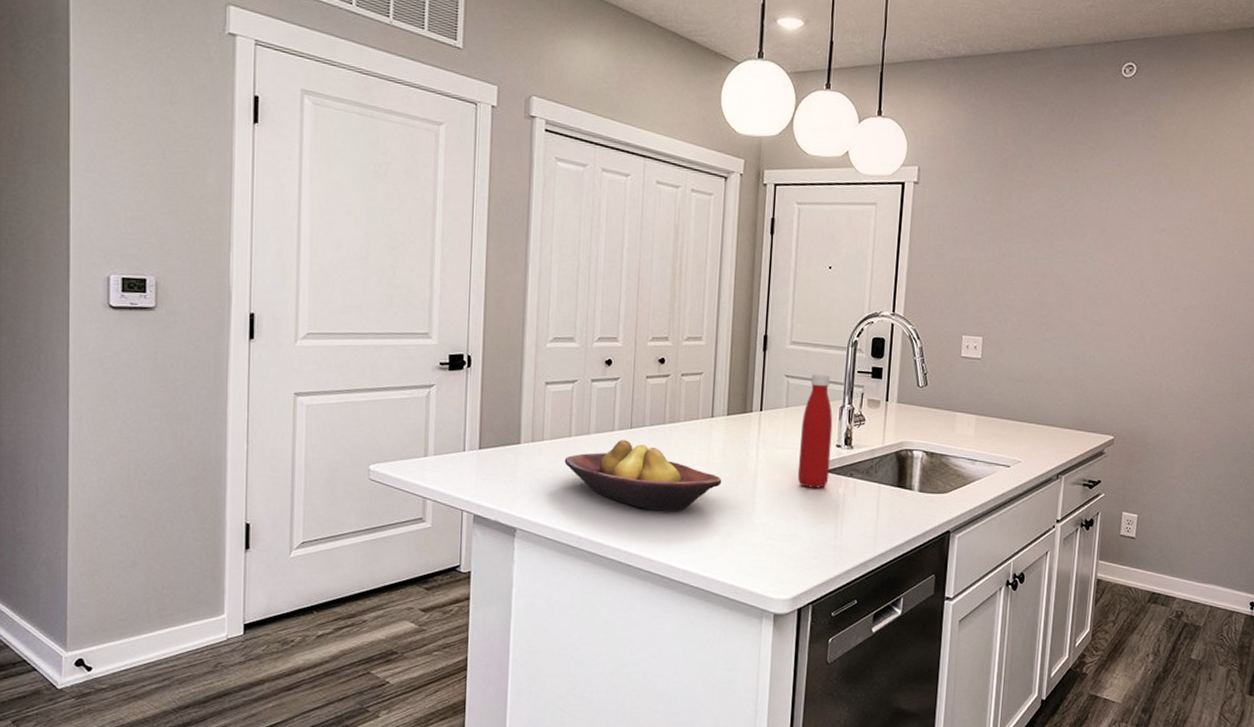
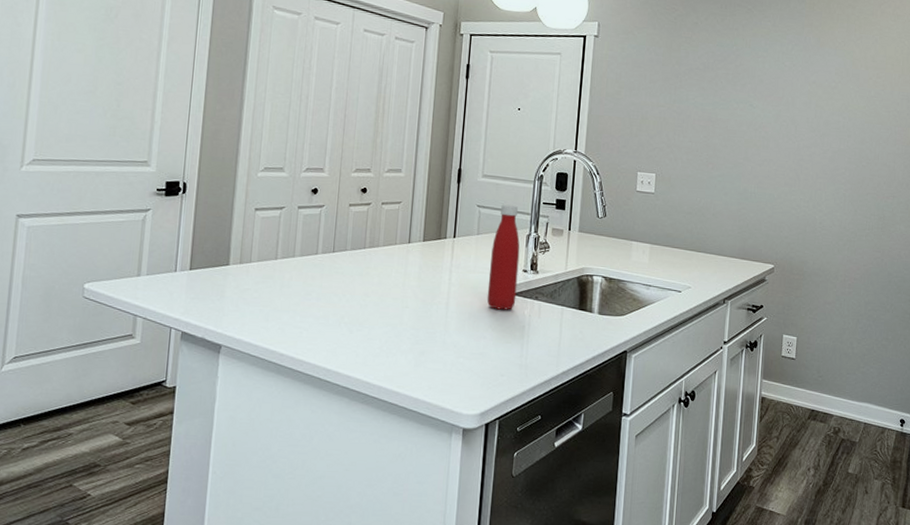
fruit bowl: present [564,440,722,511] -> none [269,262,417,330]

